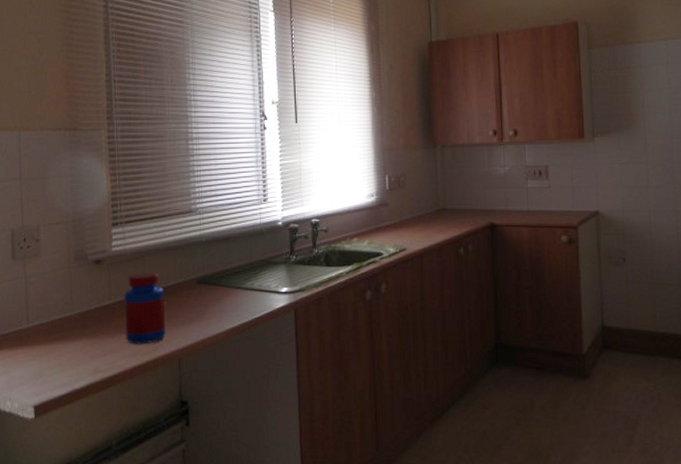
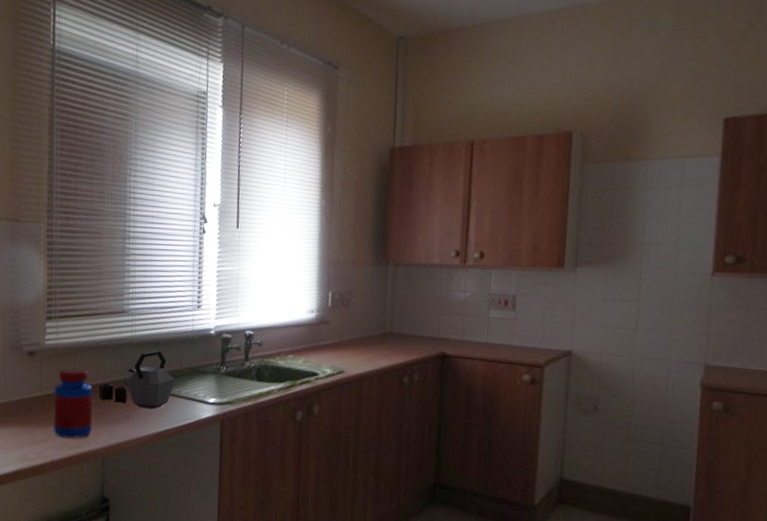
kettle: none [170,246,247,305] -> present [98,350,175,410]

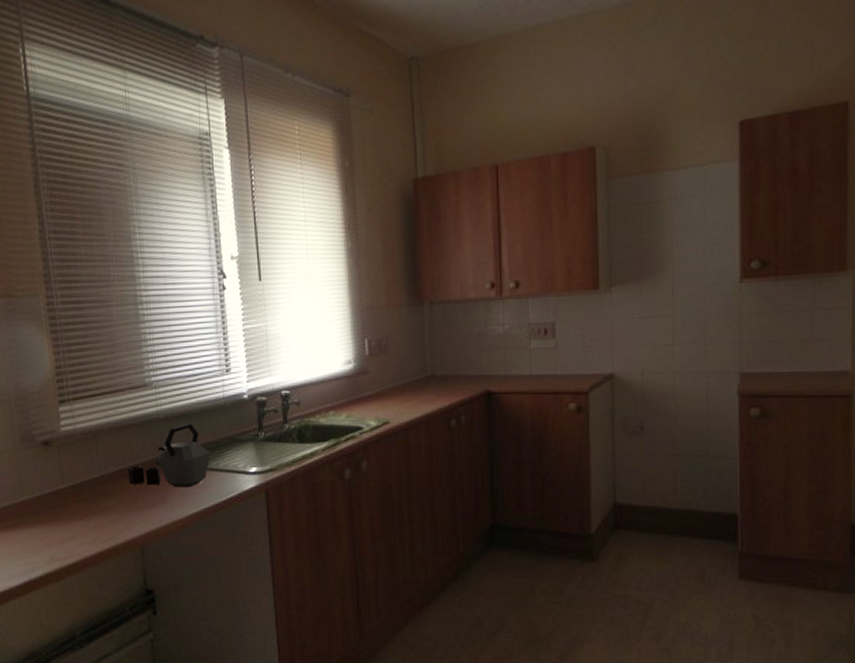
jar: present [53,368,93,439] -> none [77,453,126,531]

